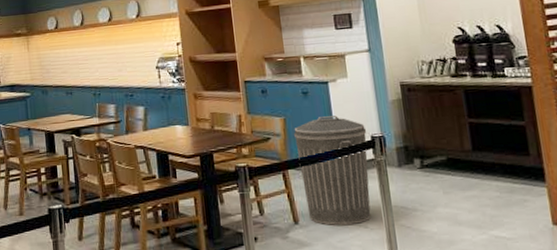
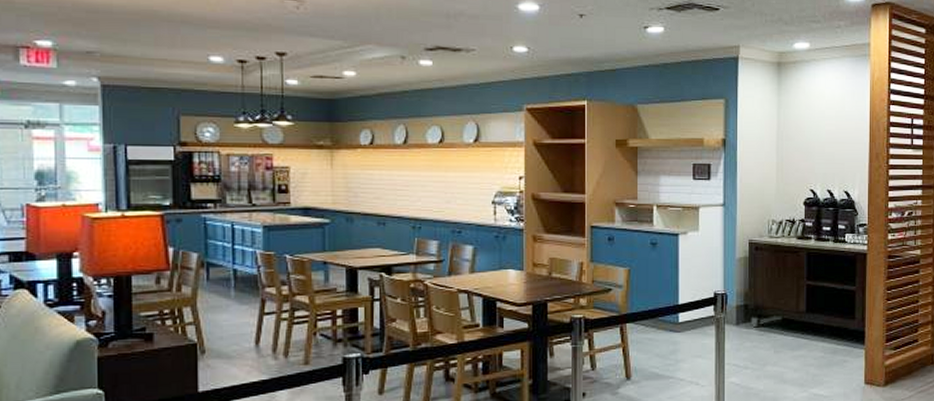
trash can: present [293,116,371,225] -> none [636,270,711,381]

